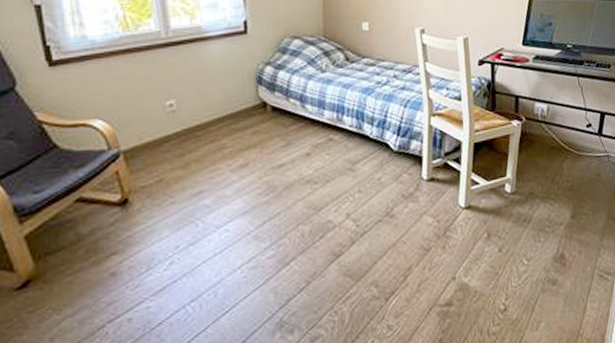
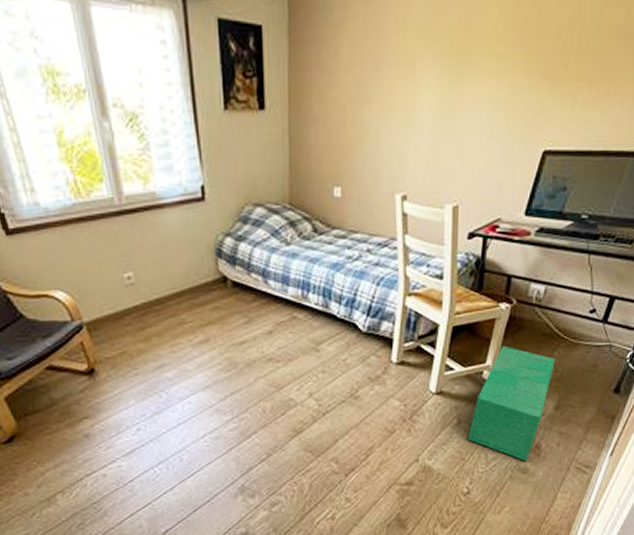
storage bin: none [498,159,565,272] -> present [467,345,556,462]

